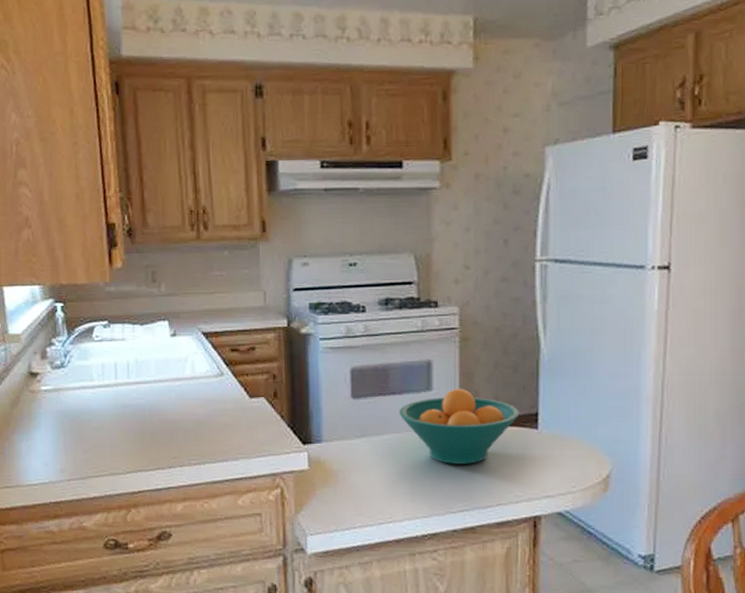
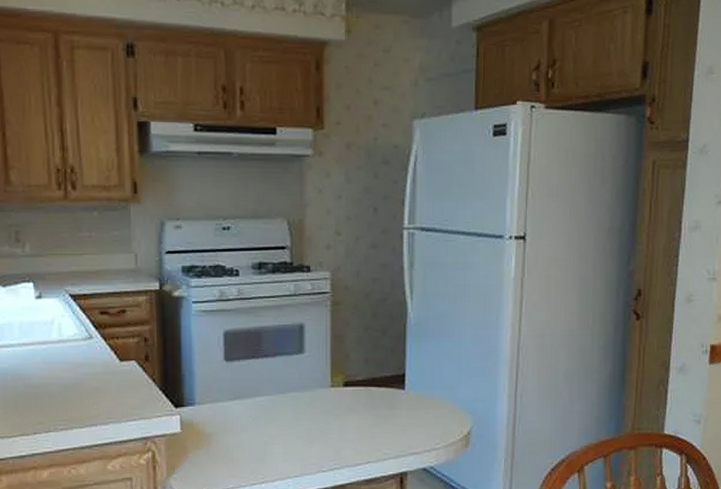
fruit bowl: present [399,388,519,464] -> none [272,351,387,425]

